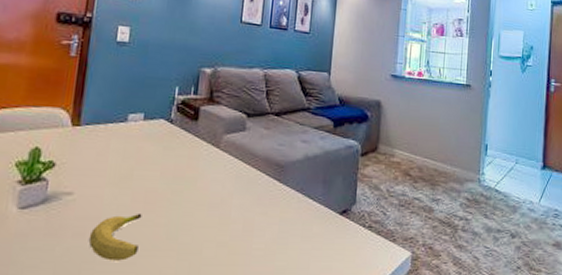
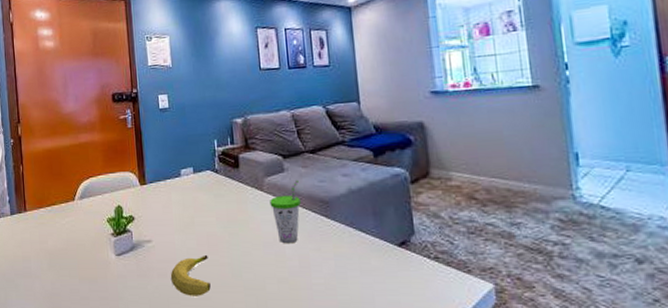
cup: none [224,140,258,206] -> present [270,179,301,244]

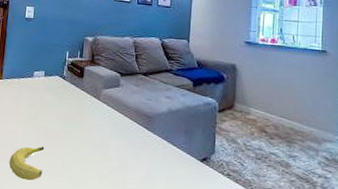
cup: present [270,179,301,244] -> none [103,95,130,147]

